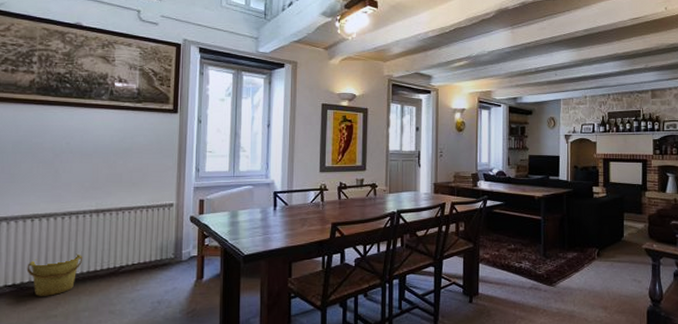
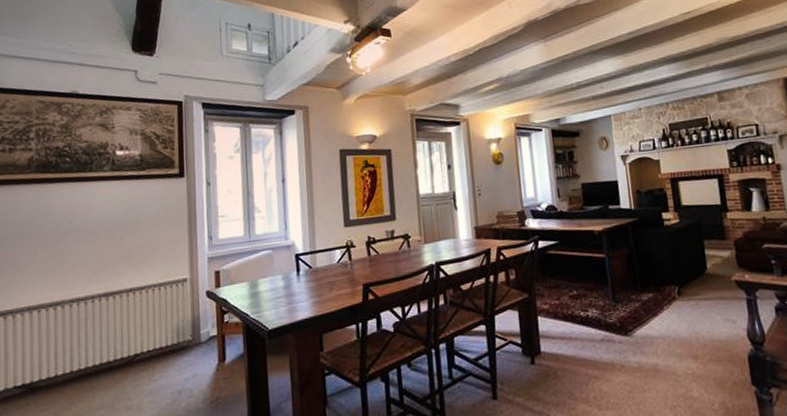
bucket: present [26,254,83,296] -> none [36,344,95,396]

